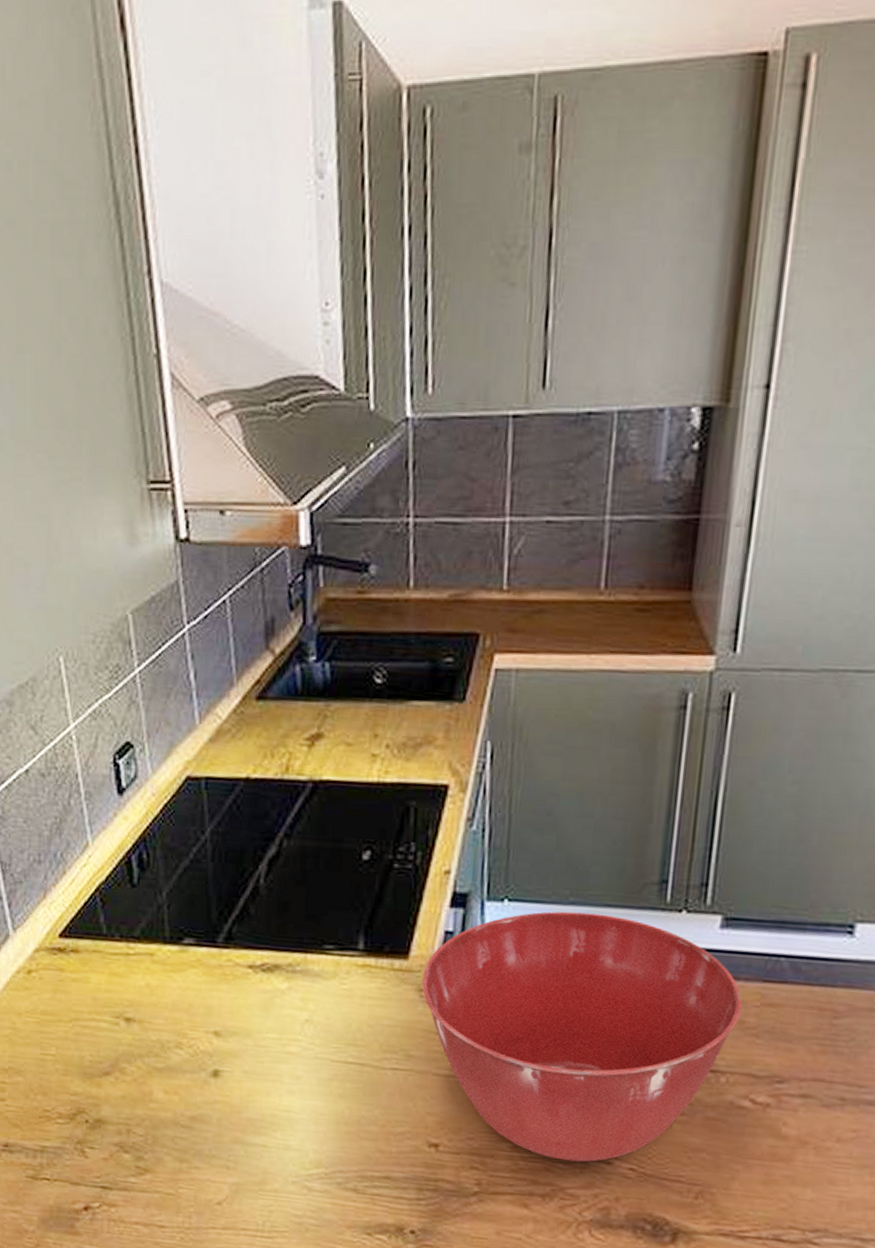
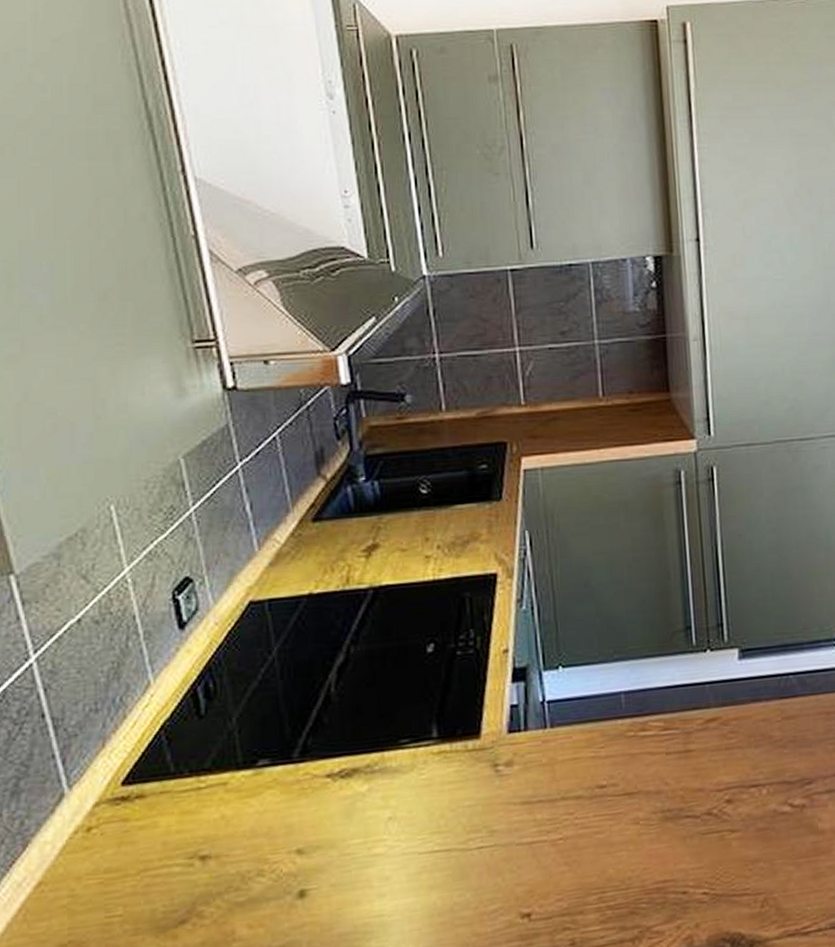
mixing bowl: present [422,911,743,1162] -> none [495,664,768,901]

